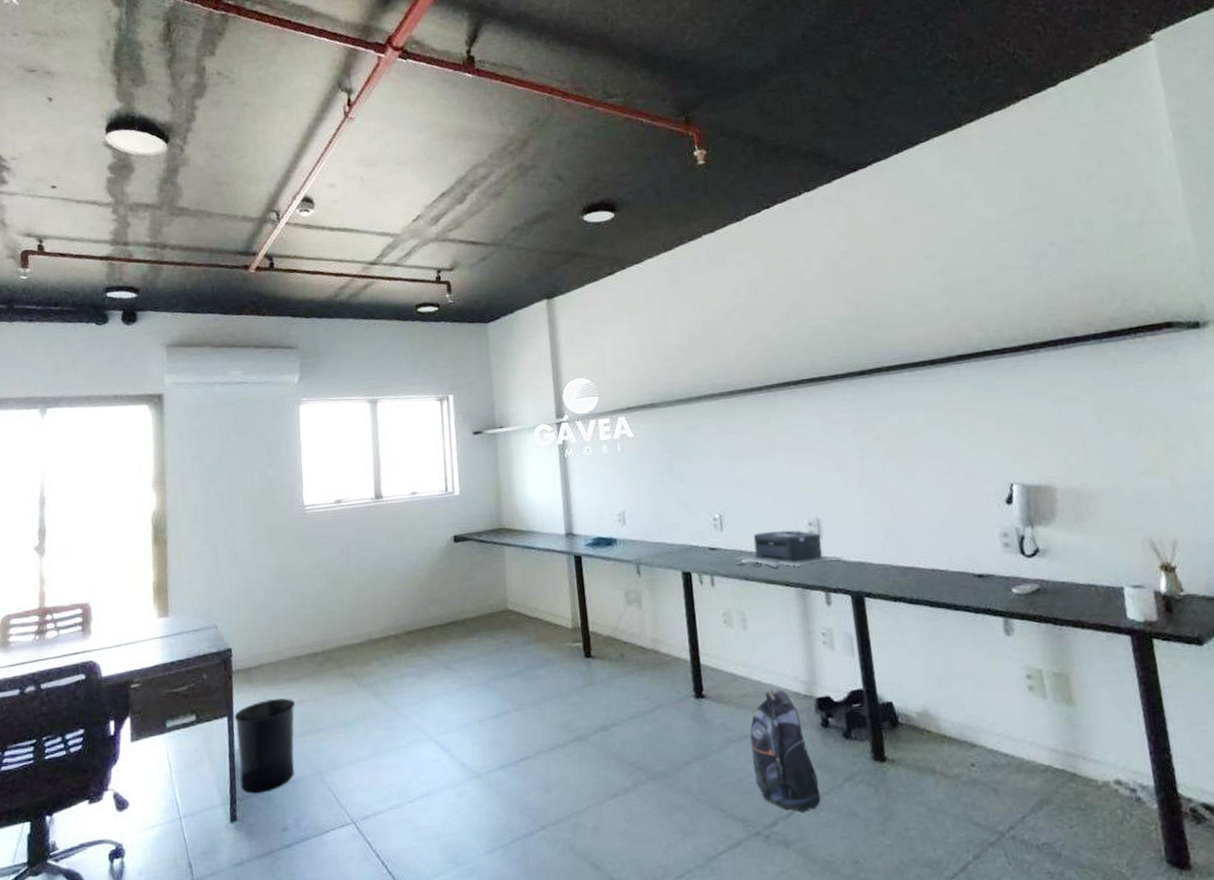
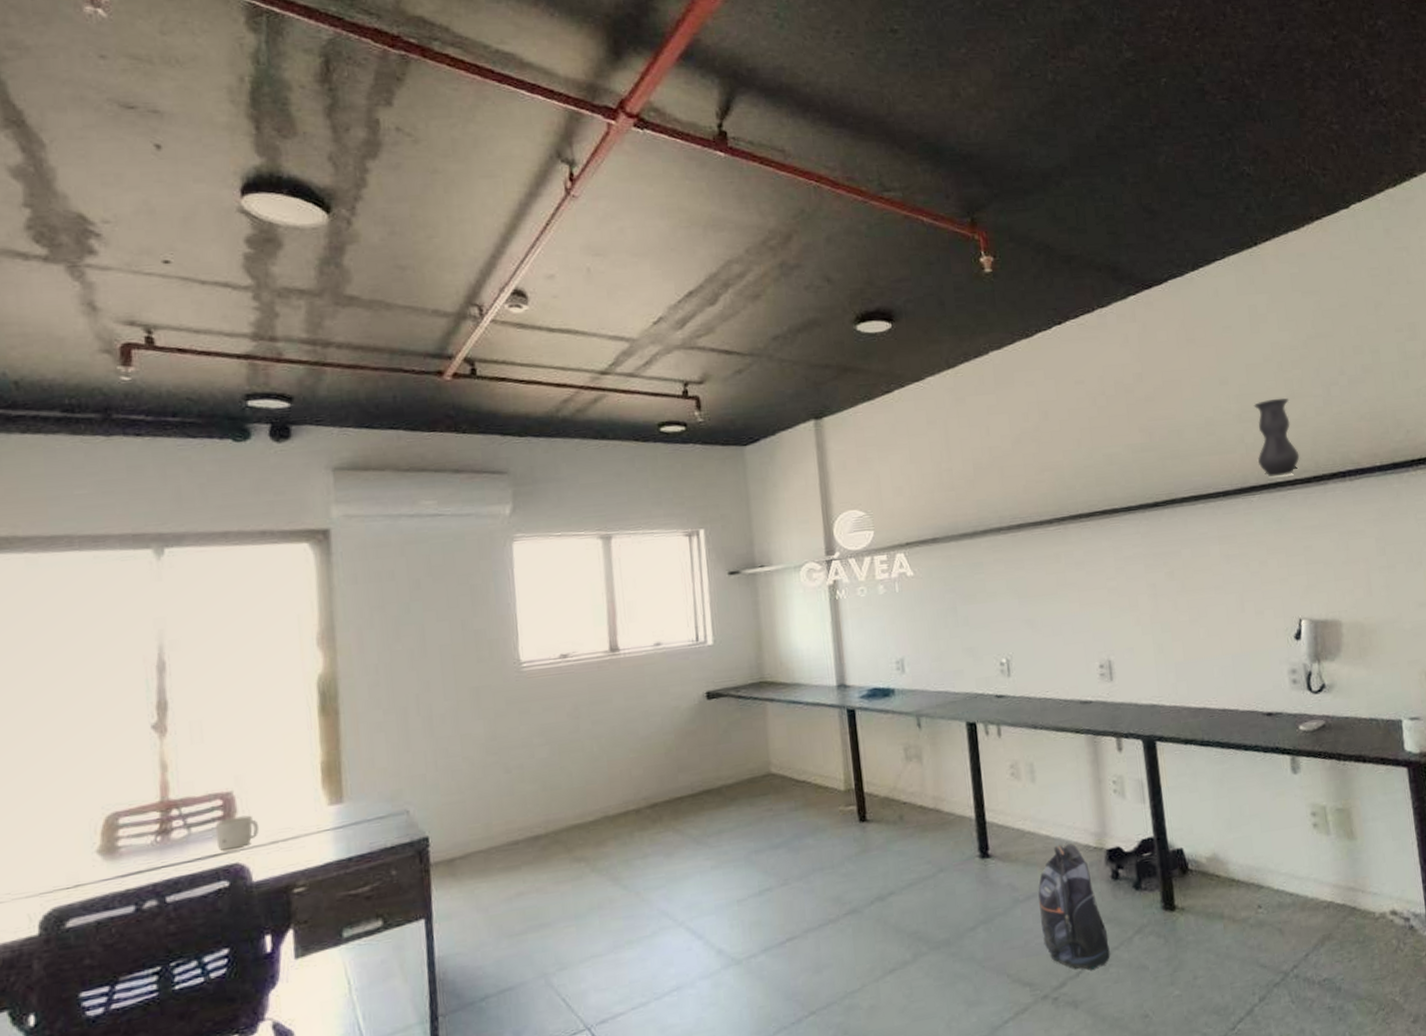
mug: none [76,622,108,650] -> present [215,815,260,851]
waste bin: present [234,698,295,794] -> none [433,891,512,1007]
printer: present [734,530,844,568] -> none [1022,673,1136,715]
vase: none [960,270,1009,346] -> present [1253,398,1300,477]

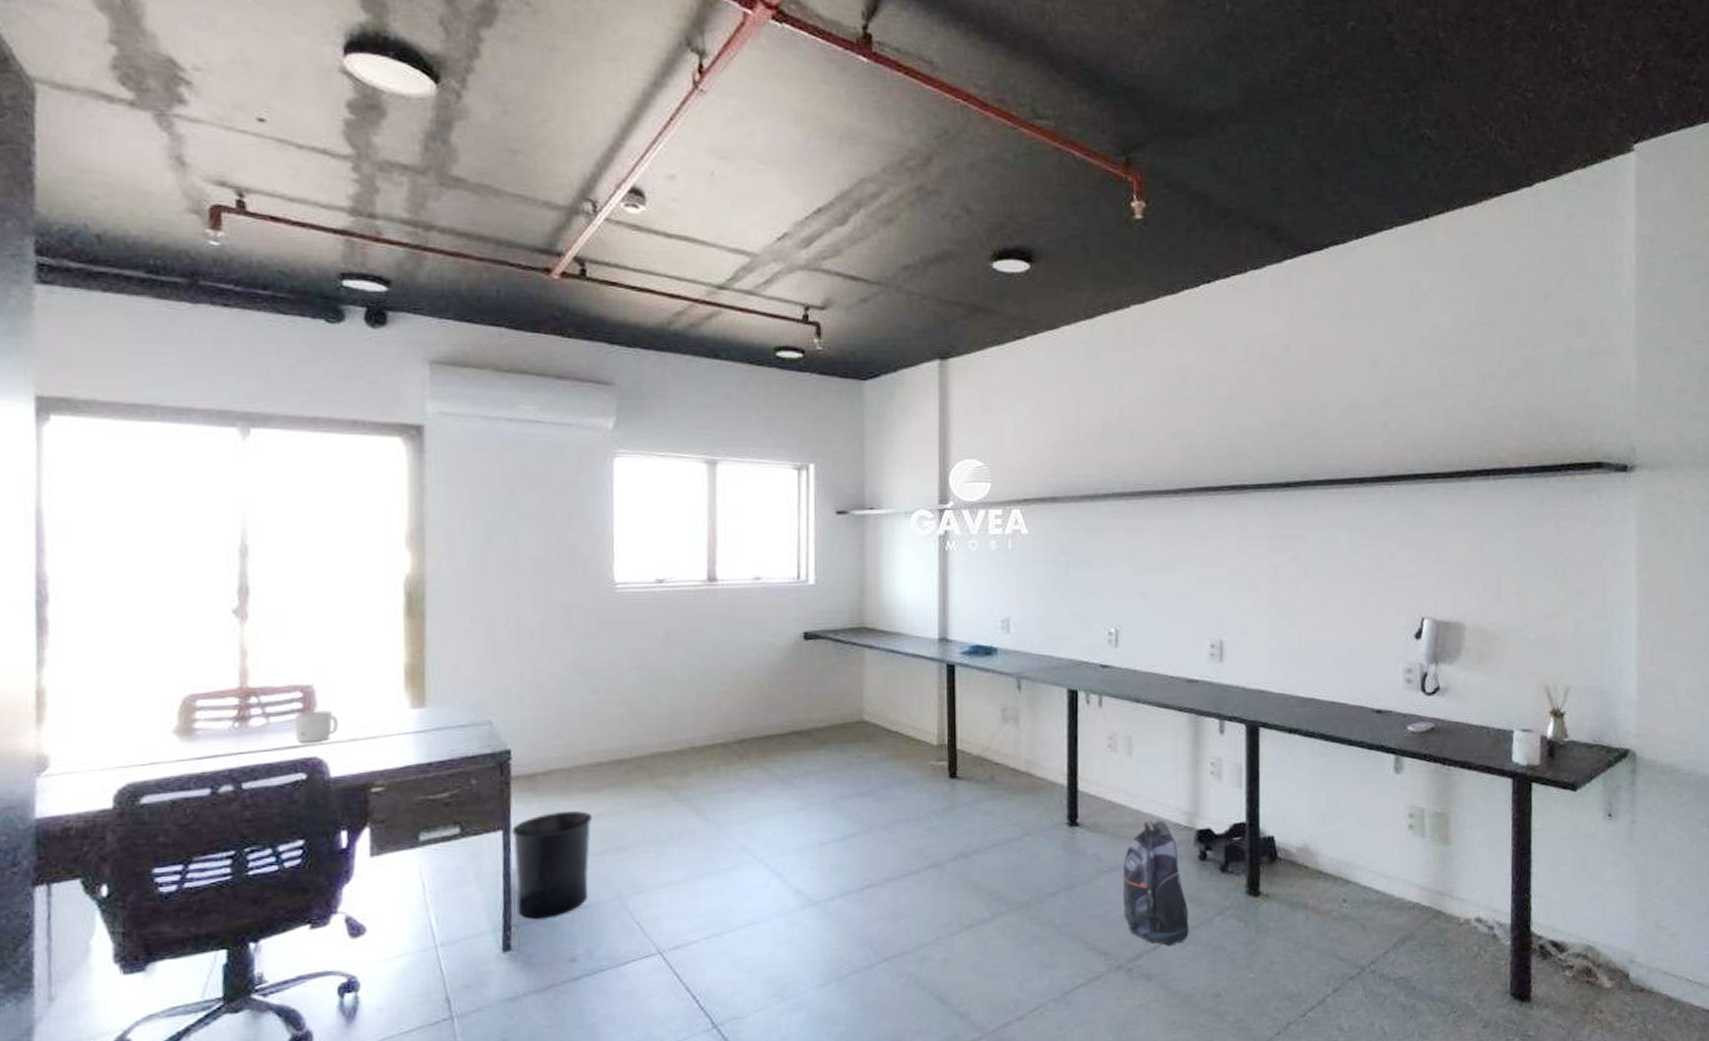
waste bin: none [433,891,512,1007] -> present [511,811,592,920]
vase: present [1253,398,1300,477] -> none [1401,385,1444,468]

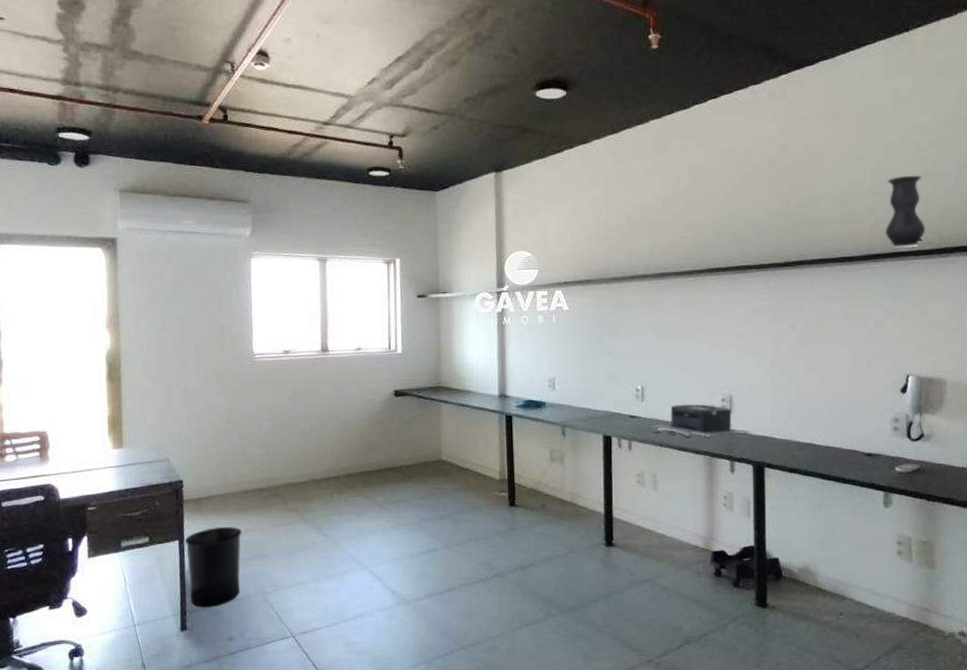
mug: present [294,710,339,743] -> none [35,450,65,474]
backpack: present [1122,819,1189,946] -> none [650,542,707,646]
printer: none [1126,650,1244,691] -> present [651,404,750,437]
vase: none [1401,385,1444,468] -> present [886,175,925,247]

